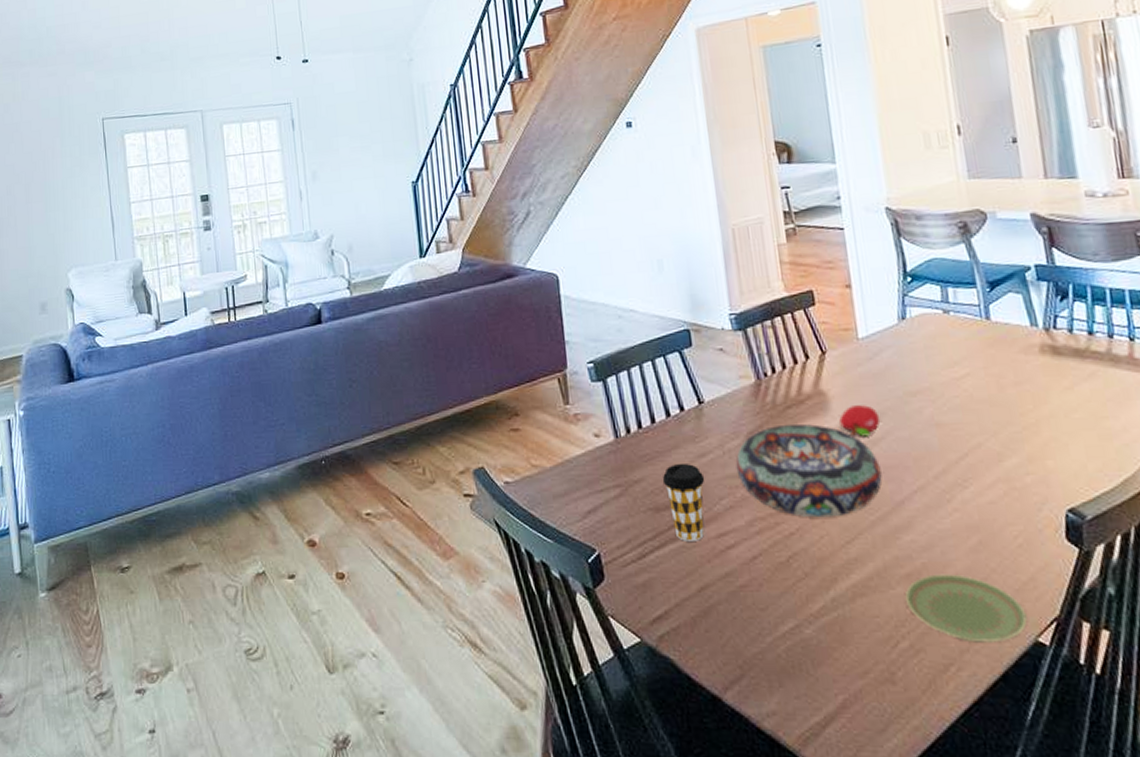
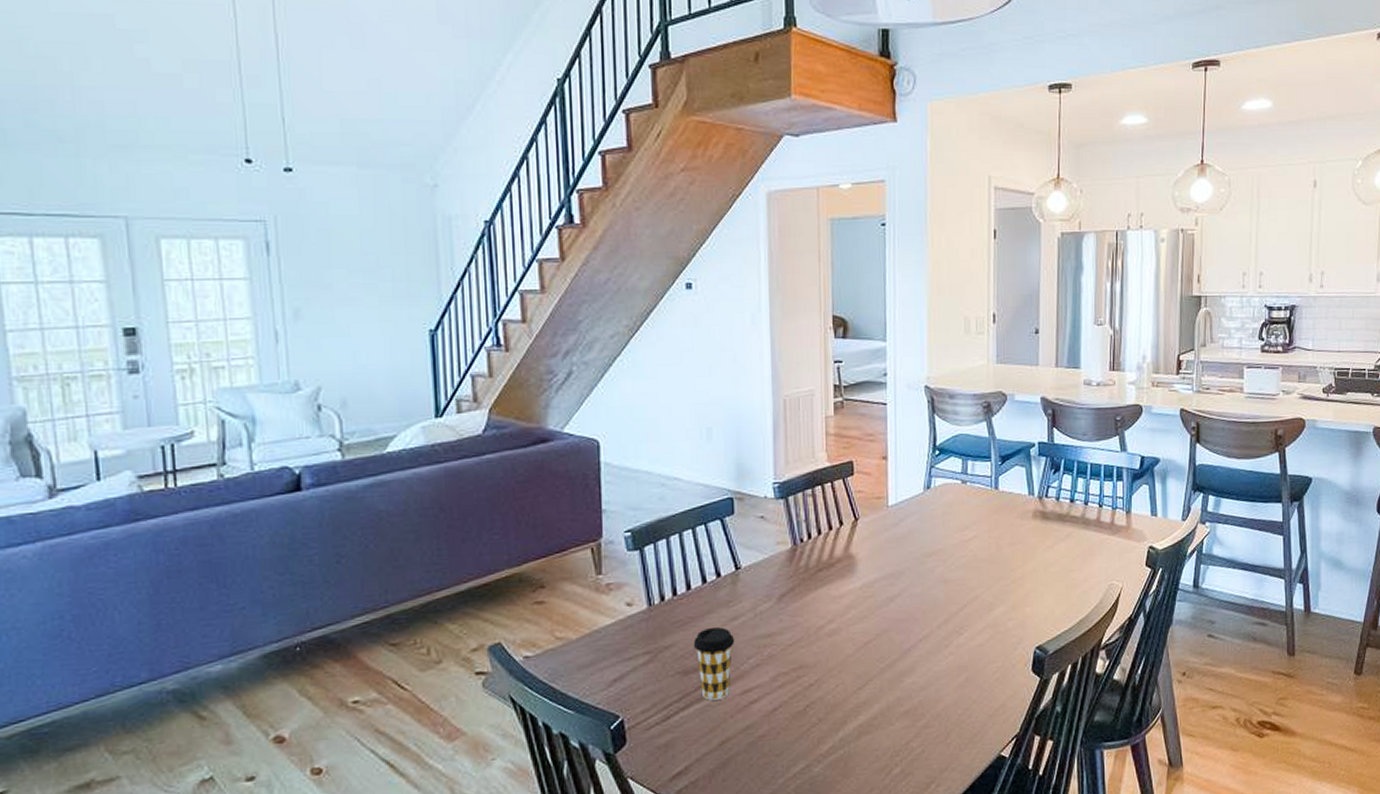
decorative bowl: present [736,423,882,518] -> none [766,585,894,669]
fruit: present [839,405,881,437] -> none [864,566,899,595]
plate: present [905,574,1028,643] -> none [901,707,995,763]

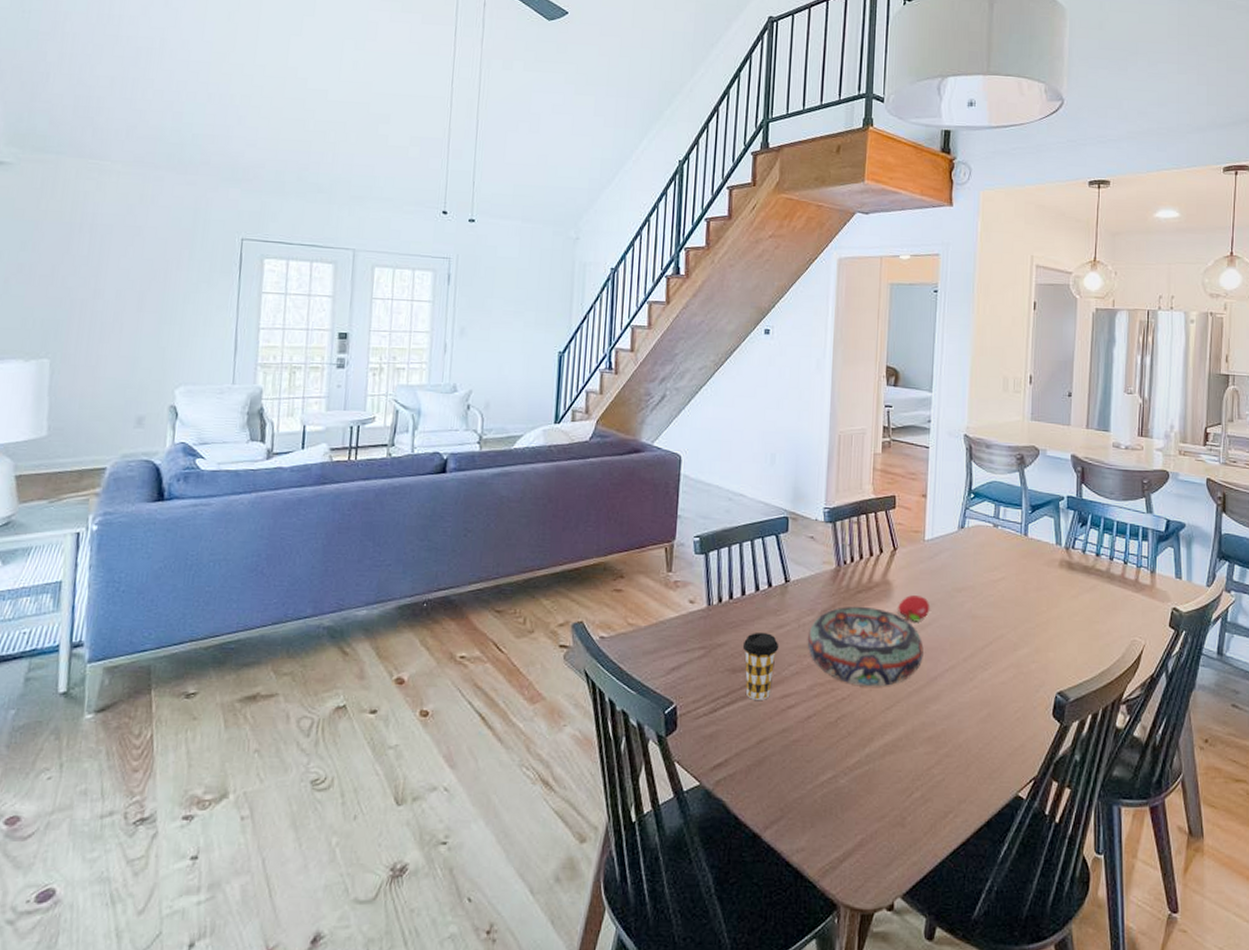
decorative bowl: none [766,585,894,669] -> present [807,606,924,687]
fruit: none [864,566,899,595] -> present [898,595,930,622]

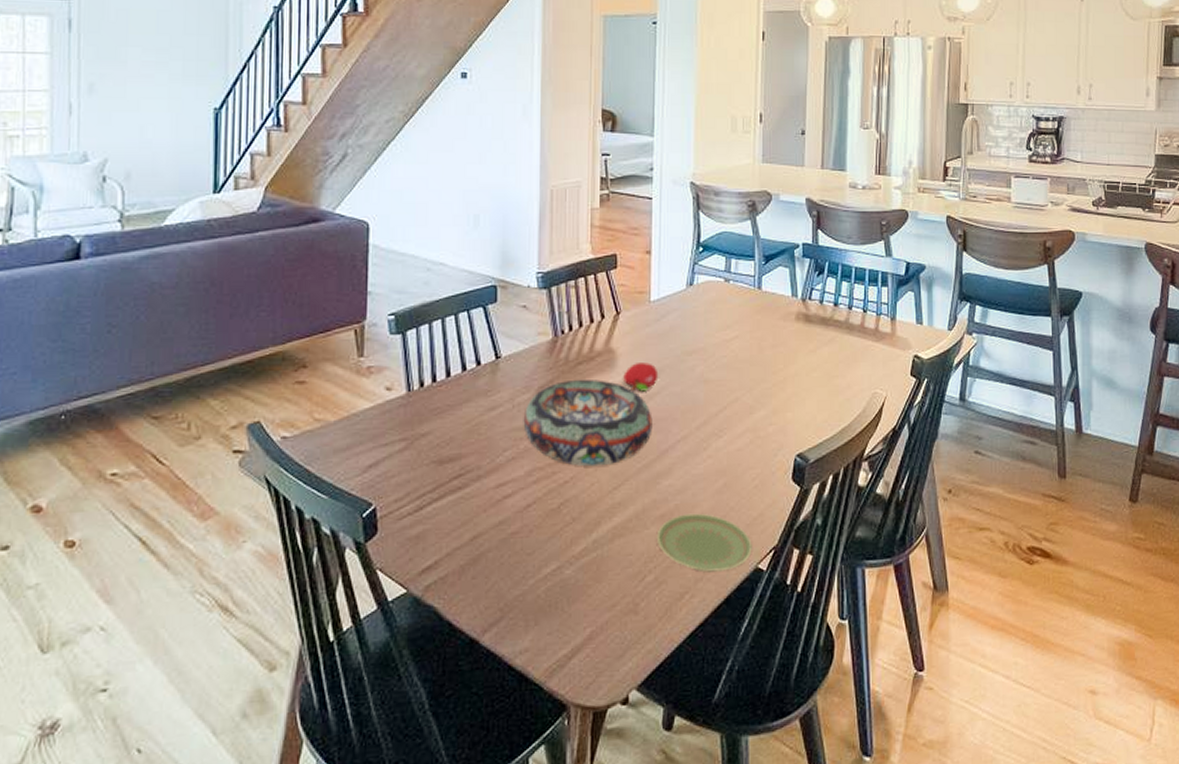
coffee cup: present [742,632,779,700] -> none [449,416,492,493]
plate: none [924,738,1013,796] -> present [656,513,752,572]

